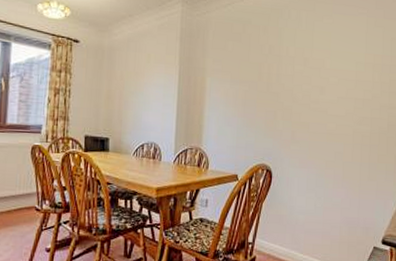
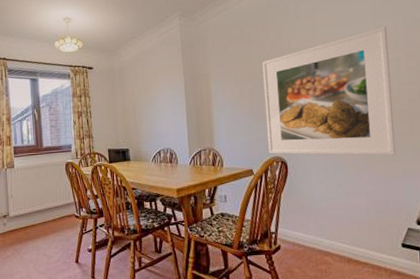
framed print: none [256,49,376,174] -> present [262,27,396,156]

